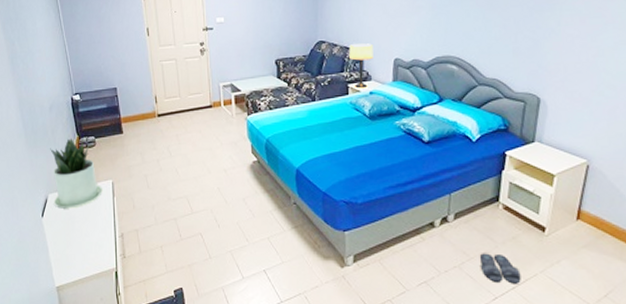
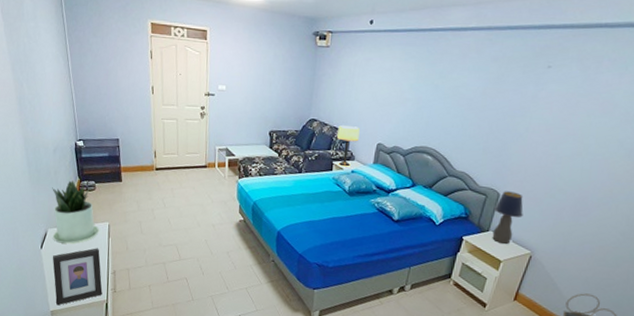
picture frame: none [54,210,111,280] -> present [52,248,103,306]
table lamp: none [535,94,571,154] -> present [492,191,524,244]

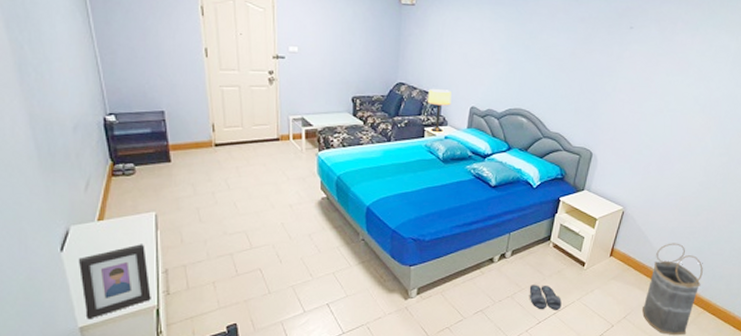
planter: present [52,180,99,244] -> none [73,164,143,242]
table lamp: present [492,191,524,244] -> none [587,150,615,201]

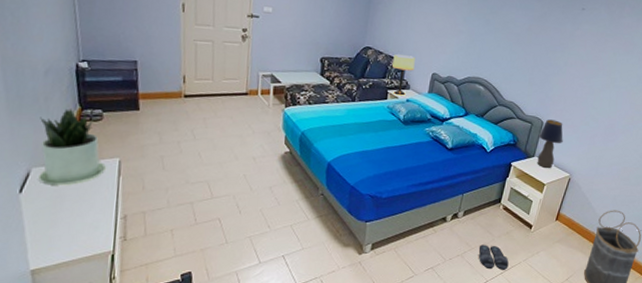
planter: none [73,164,143,242] -> present [38,108,106,186]
picture frame: present [78,244,151,320] -> none [36,189,108,263]
table lamp: none [587,150,615,201] -> present [537,119,563,168]

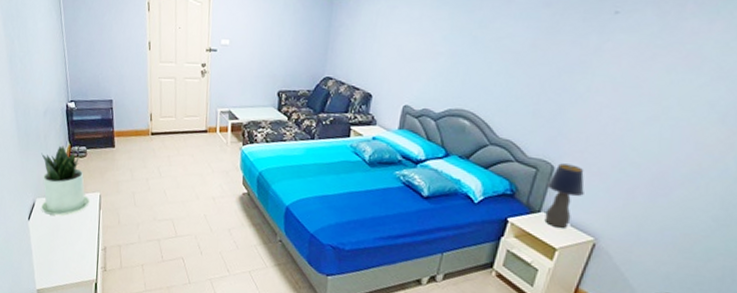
table lamp: present [392,53,415,96] -> none [356,83,383,133]

